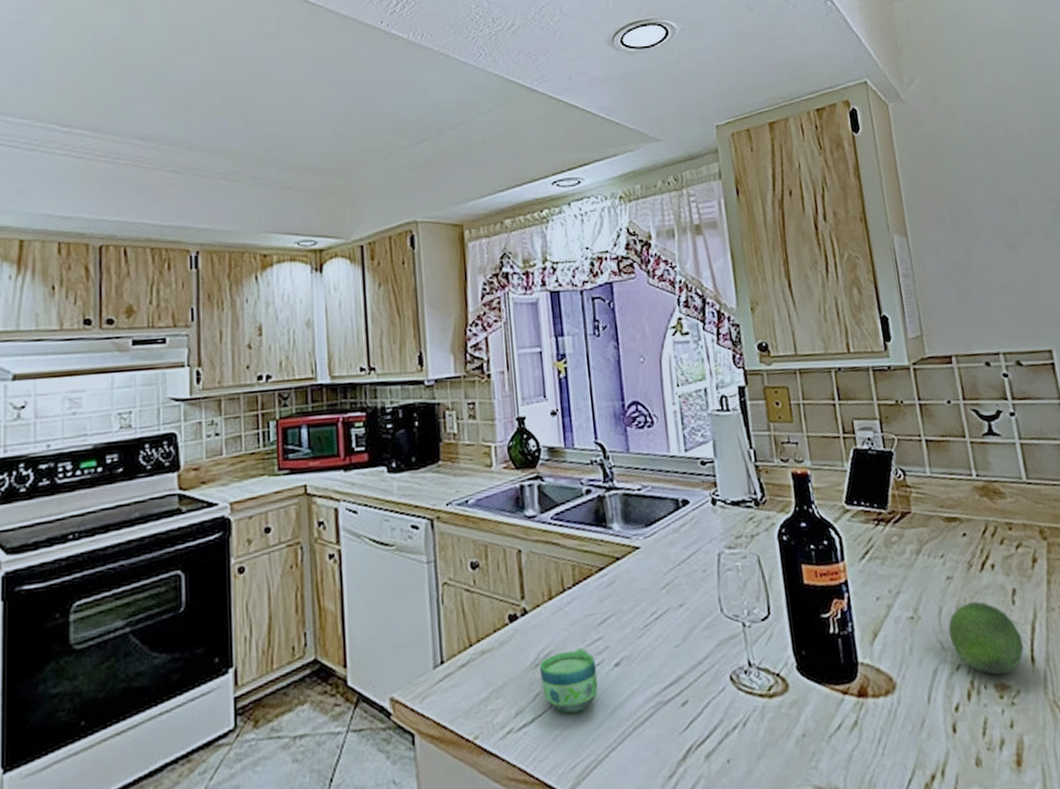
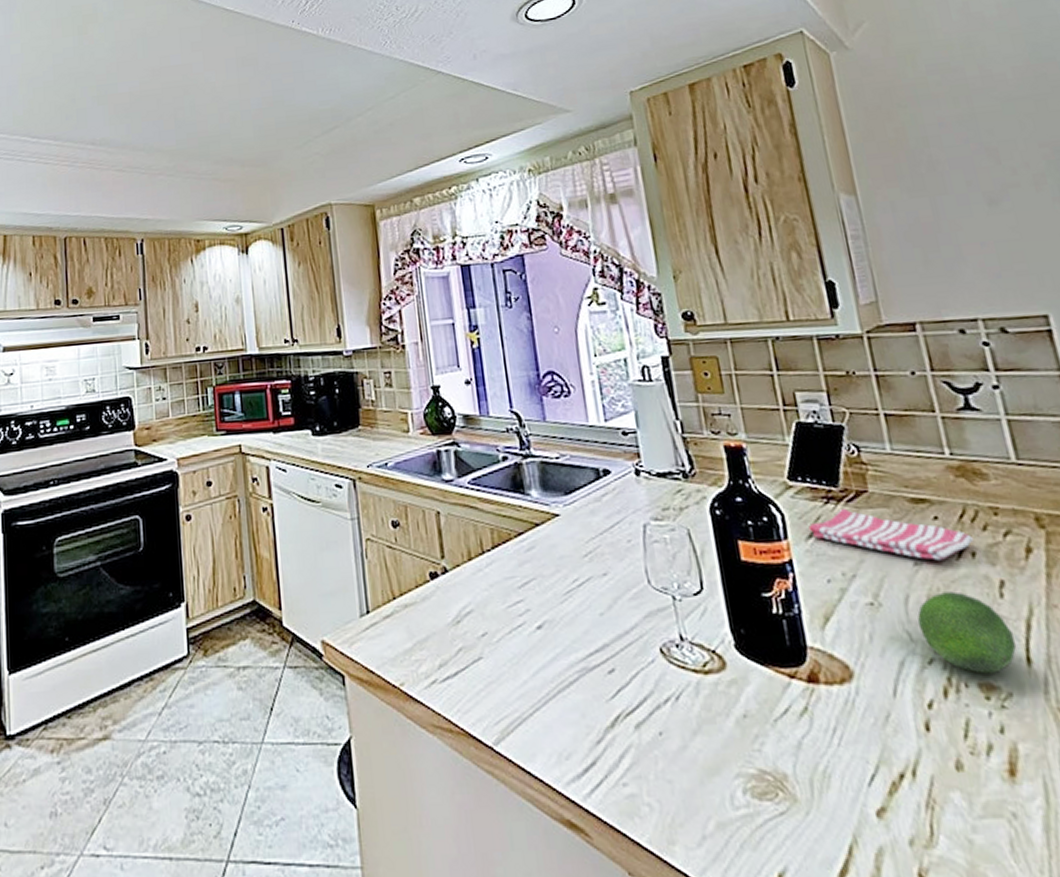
cup: present [539,647,598,714] -> none [460,608,521,670]
dish towel: none [862,528,993,574] -> present [808,508,974,561]

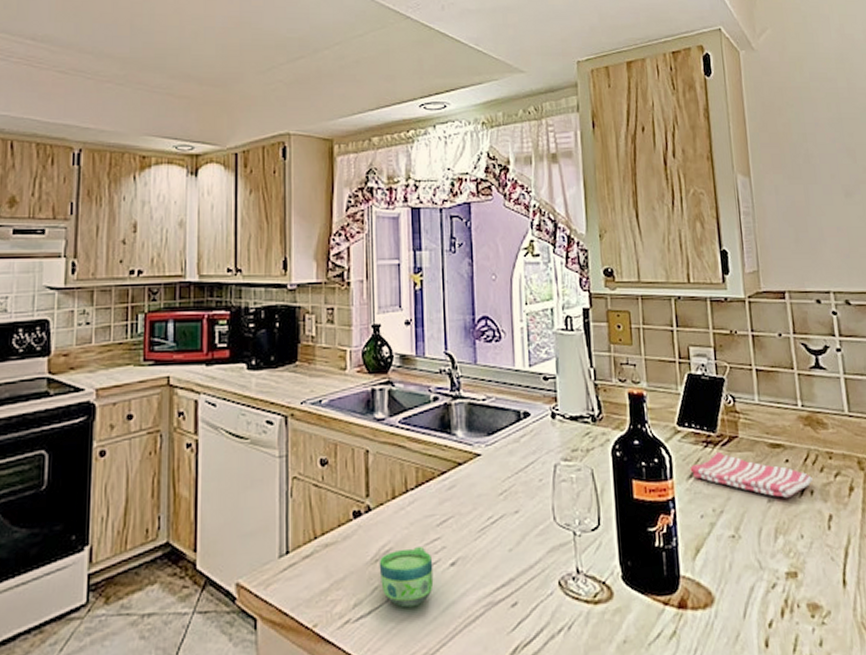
cup: none [460,608,521,670] -> present [379,545,434,608]
fruit: present [918,591,1017,674] -> none [767,524,837,595]

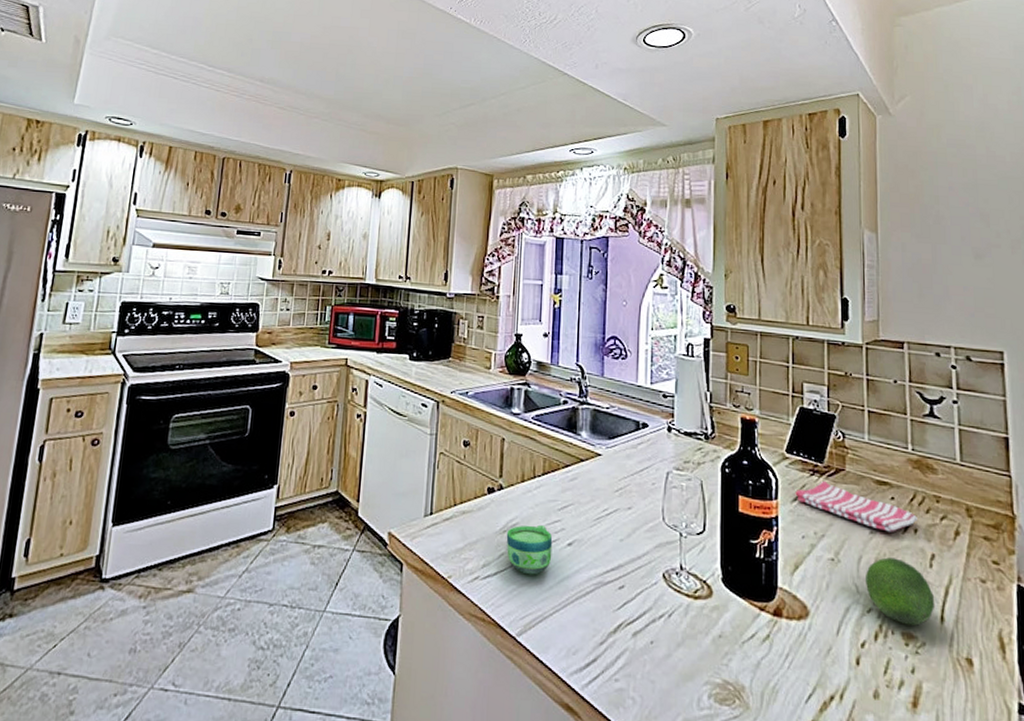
fruit: none [767,524,837,595] -> present [866,557,935,626]

